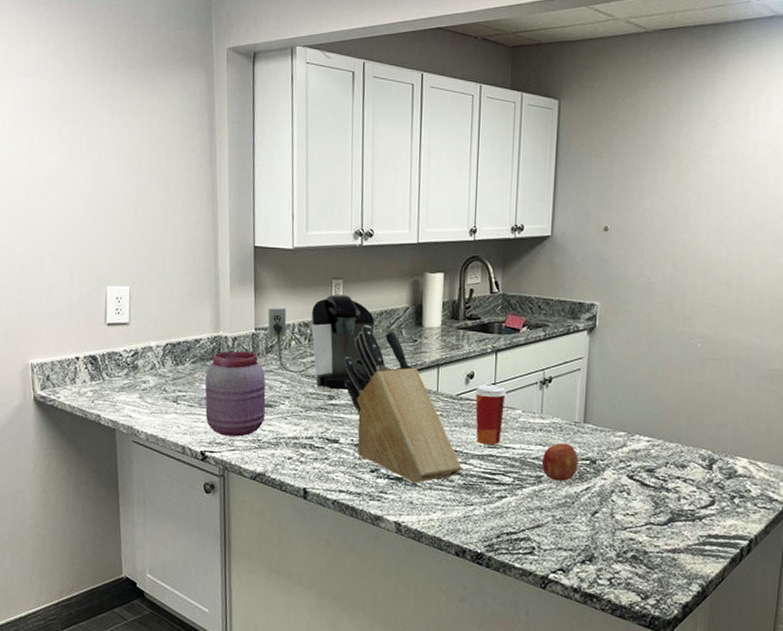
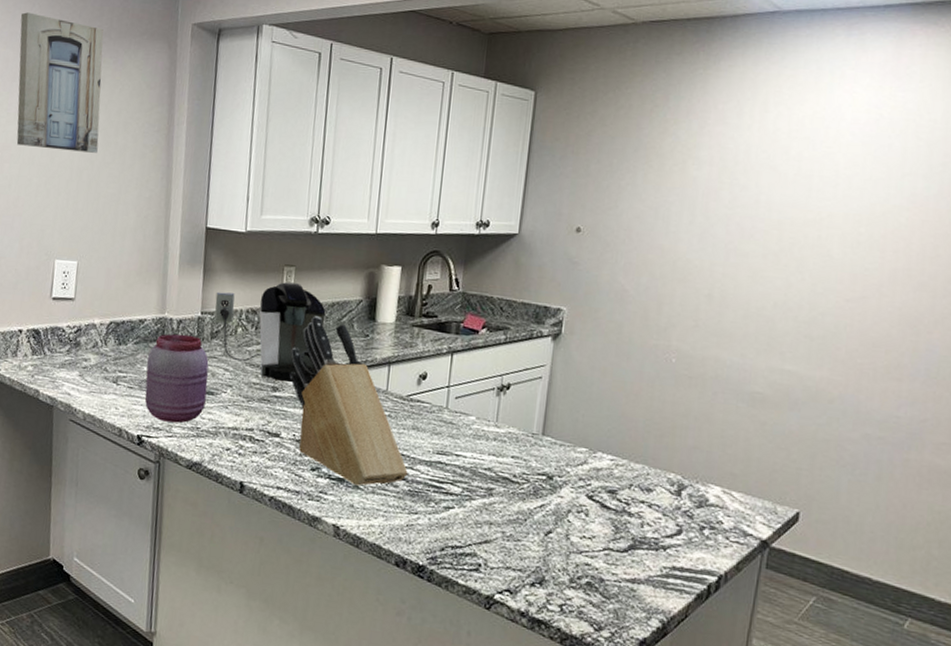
wall art: none [55,43,142,179] -> present [16,12,103,153]
paper cup: present [475,384,506,446] -> none [425,386,460,452]
fruit: present [542,443,579,481] -> none [494,454,534,496]

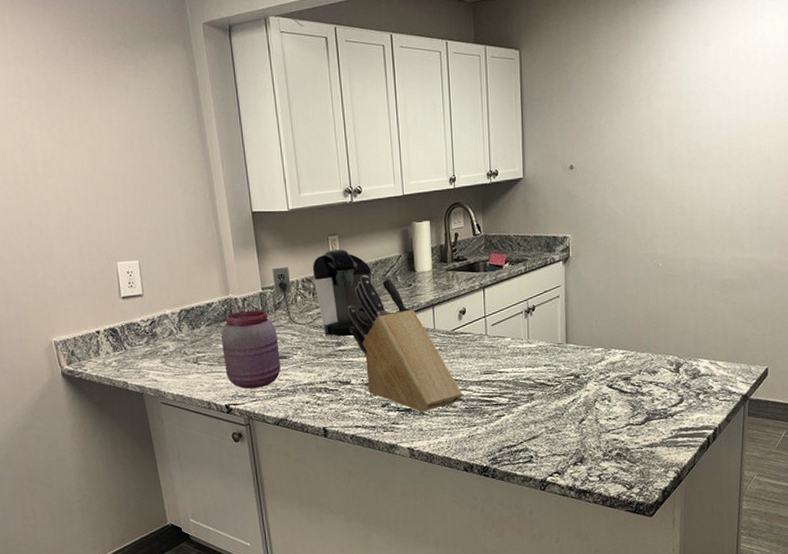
wall art: present [16,12,103,153] -> none [33,29,136,160]

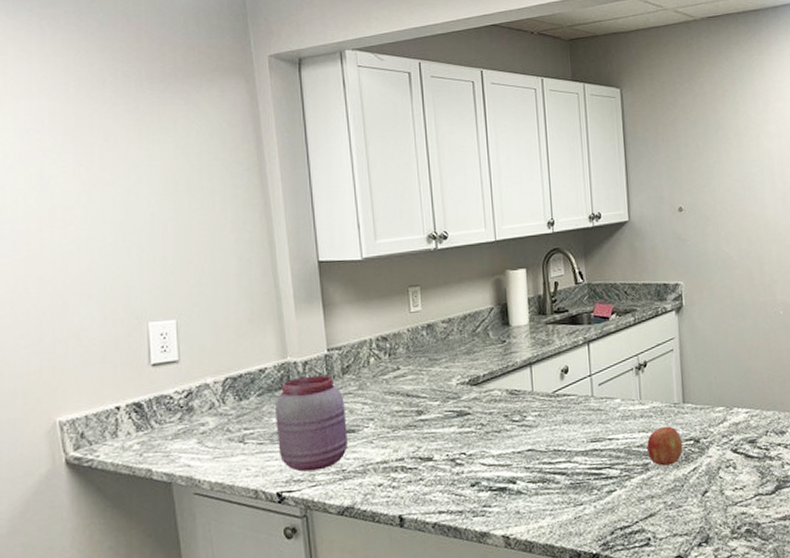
coffee maker: present [272,249,372,337] -> none [340,302,460,404]
knife block: present [347,275,463,413] -> none [430,331,567,492]
fruit: none [533,363,565,397] -> present [647,426,683,466]

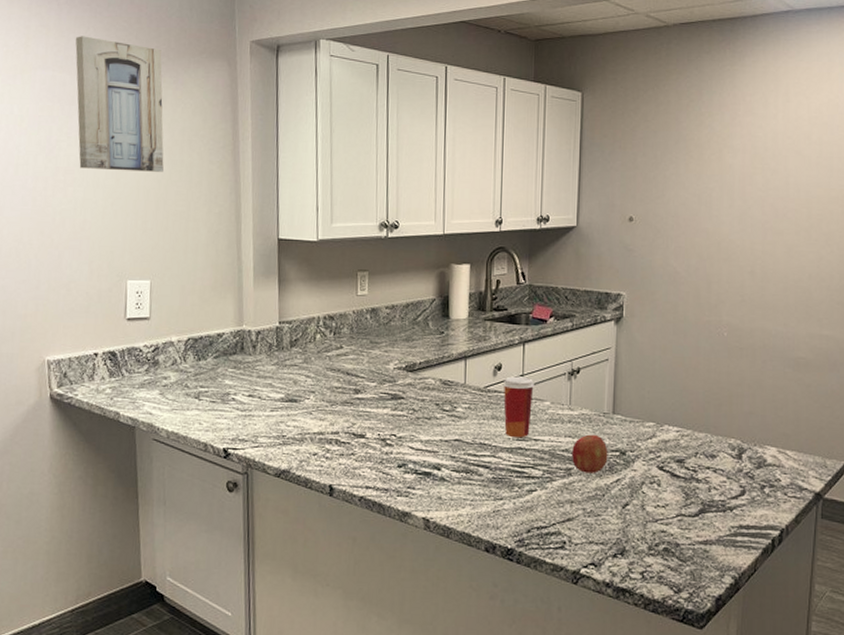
wall art: none [65,59,181,204] -> present [75,36,164,172]
jar: present [274,375,348,472] -> none [227,345,290,433]
paper cup: none [571,376,603,440] -> present [503,376,534,438]

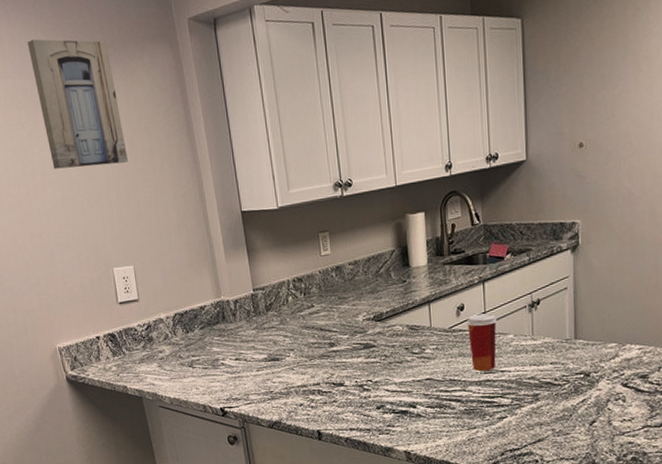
fruit: present [572,434,608,473] -> none [538,360,573,397]

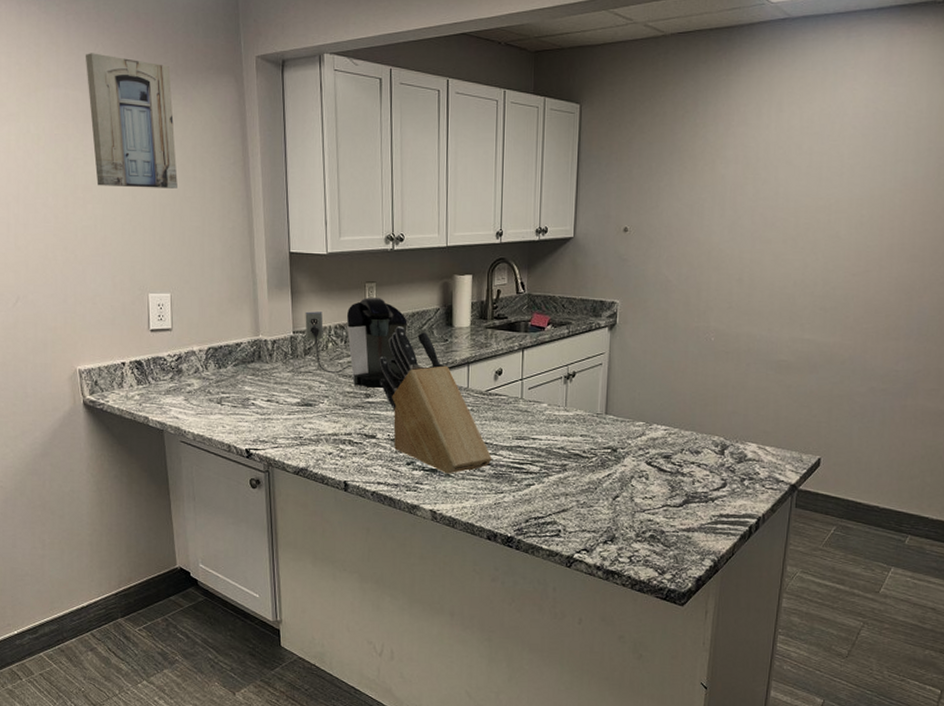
coffee maker: none [263,246,365,337] -> present [305,298,408,389]
knife block: none [339,272,462,415] -> present [379,326,492,474]
paper cup: present [466,313,497,372] -> none [503,380,532,437]

